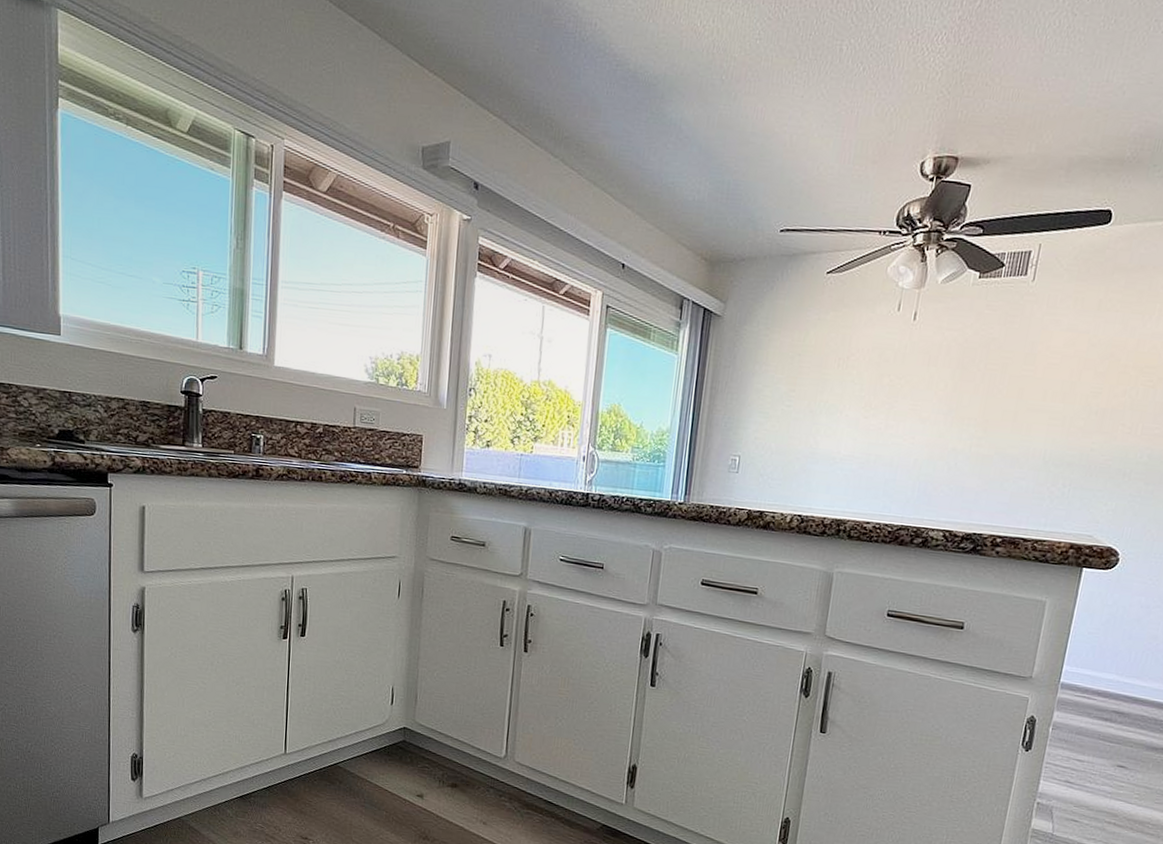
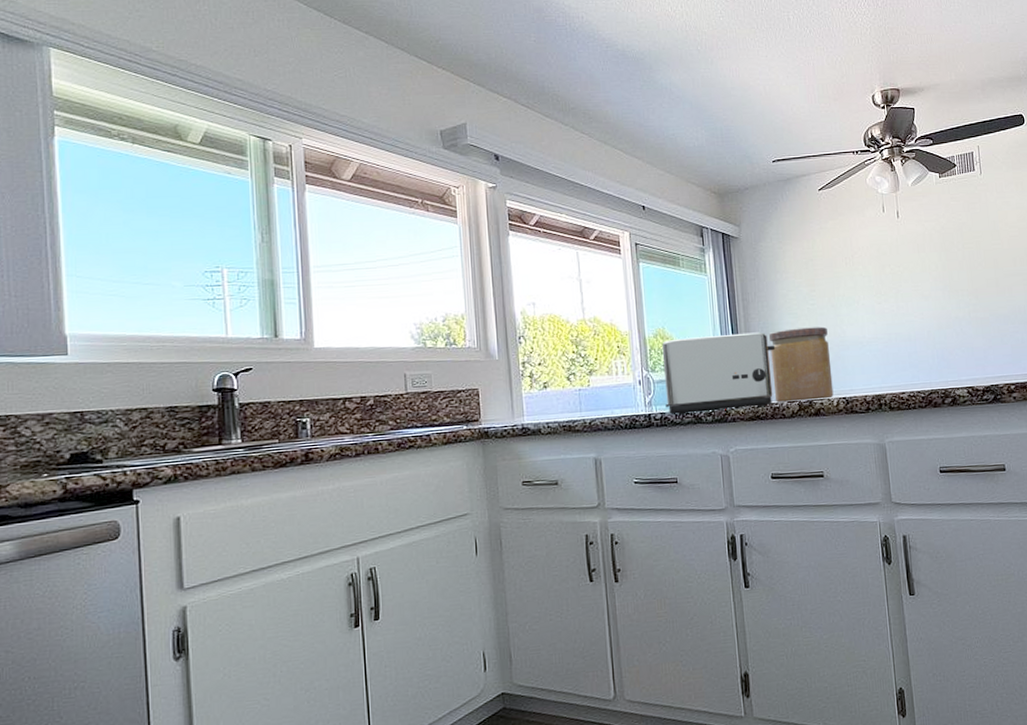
toaster: none [606,418,736,509] -> present [661,332,776,415]
jar: none [724,428,799,513] -> present [768,326,834,403]

